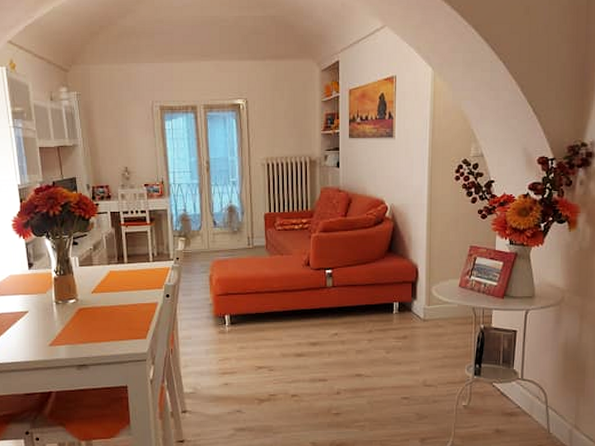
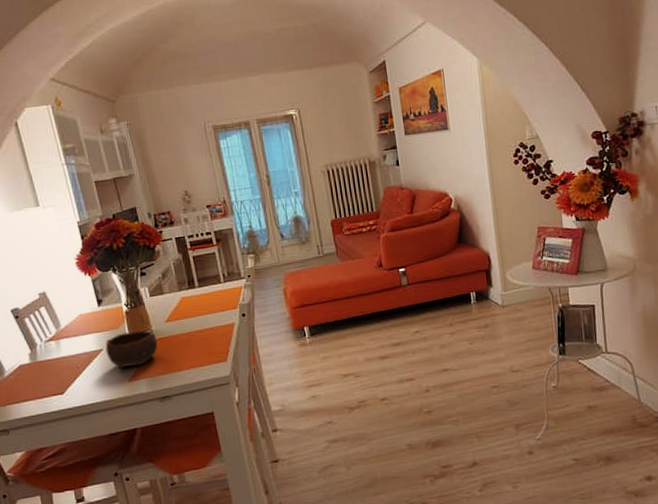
bowl: none [31,298,82,332] -> present [105,330,158,369]

